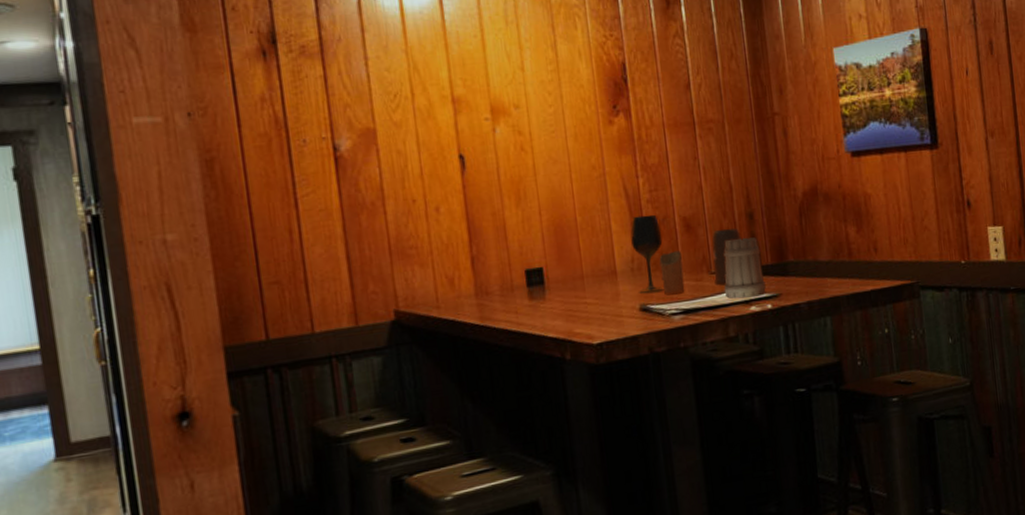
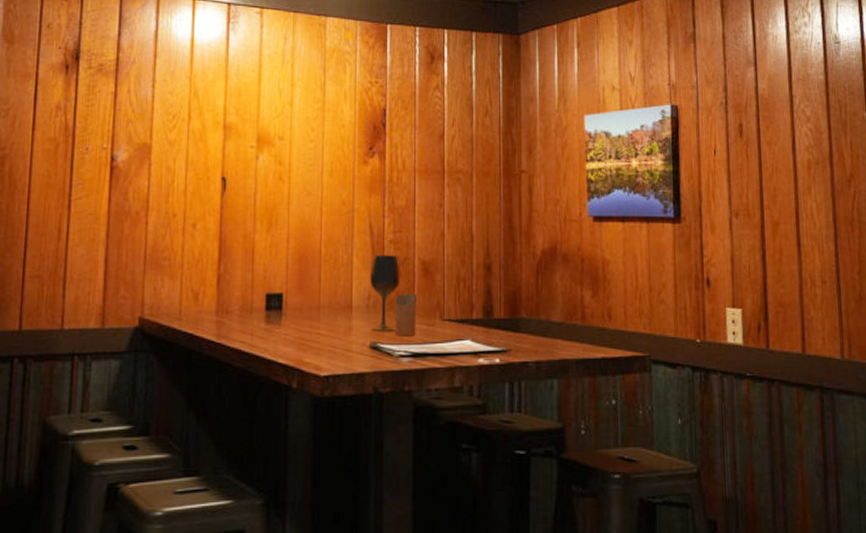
beer mug: present [711,228,743,286] -> none [446,277,478,334]
beer mug: present [723,237,766,299] -> none [454,288,496,349]

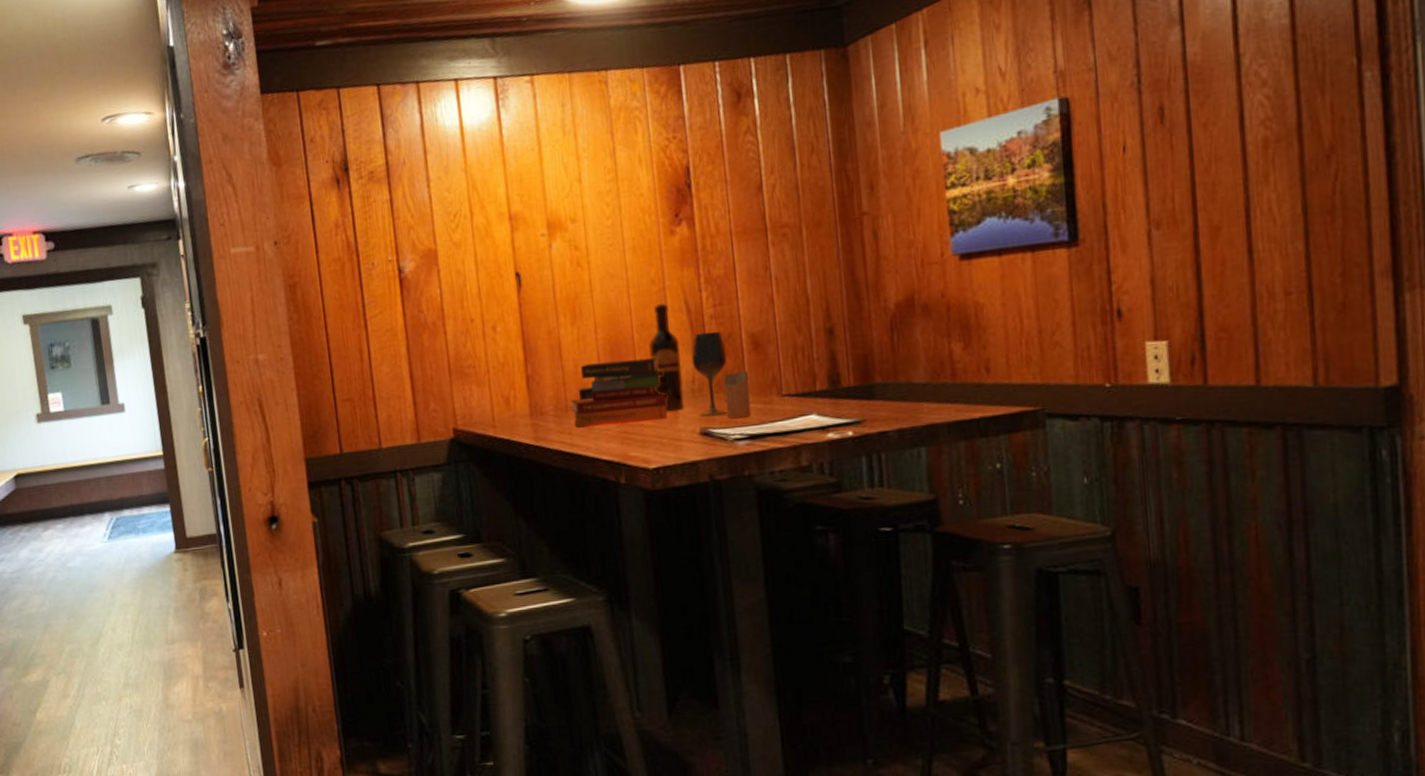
books: none [255,270,344,331] -> present [570,357,667,428]
wine bottle: none [334,224,361,325] -> present [649,304,685,413]

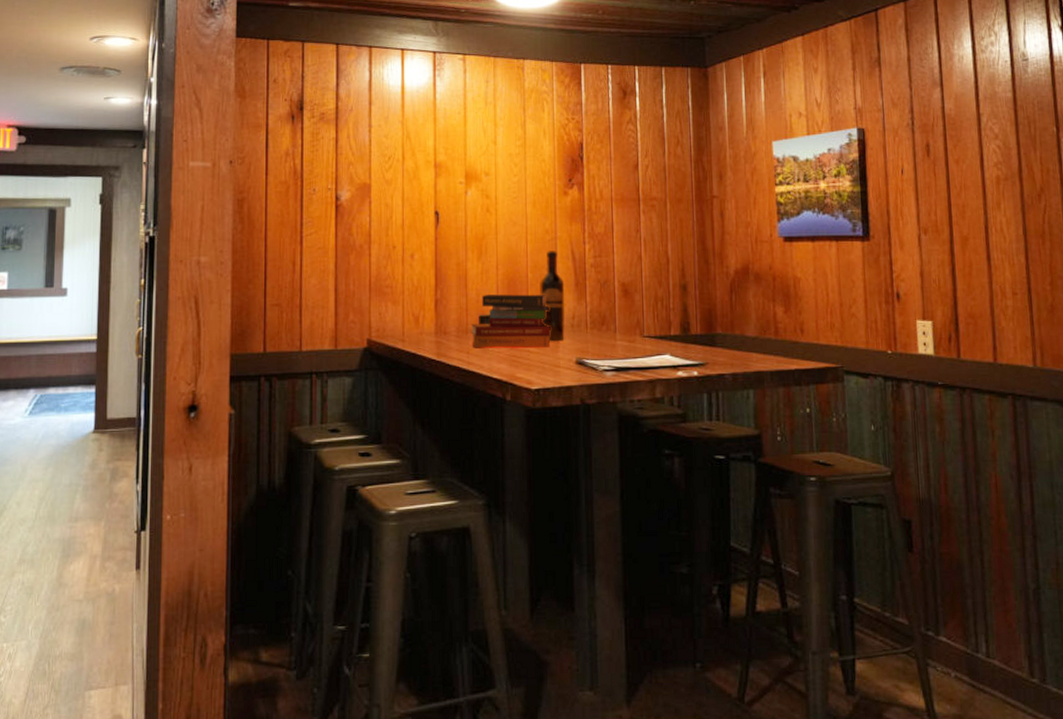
wineglass: present [691,331,728,418] -> none [574,278,602,349]
candle: present [722,370,752,420] -> none [597,313,618,354]

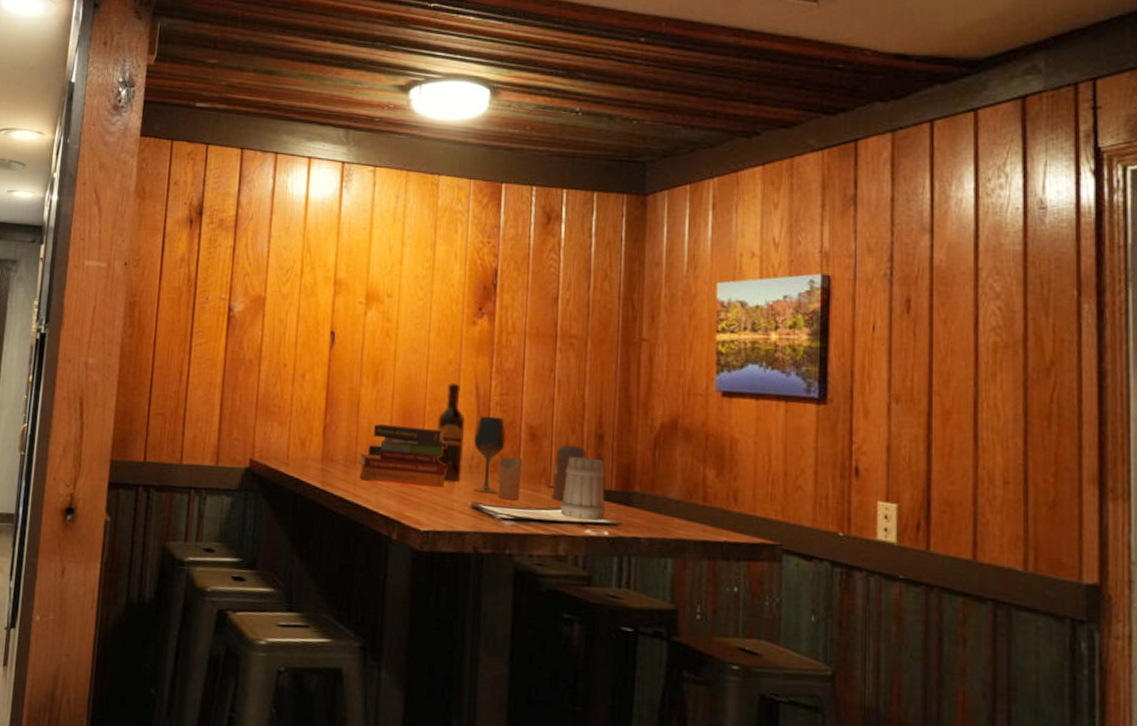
wineglass: none [574,278,602,349] -> present [472,416,506,495]
candle: none [597,313,618,354] -> present [498,457,522,502]
beer mug: none [646,297,675,349] -> present [552,444,588,502]
beer mug: none [654,306,694,363] -> present [560,456,605,521]

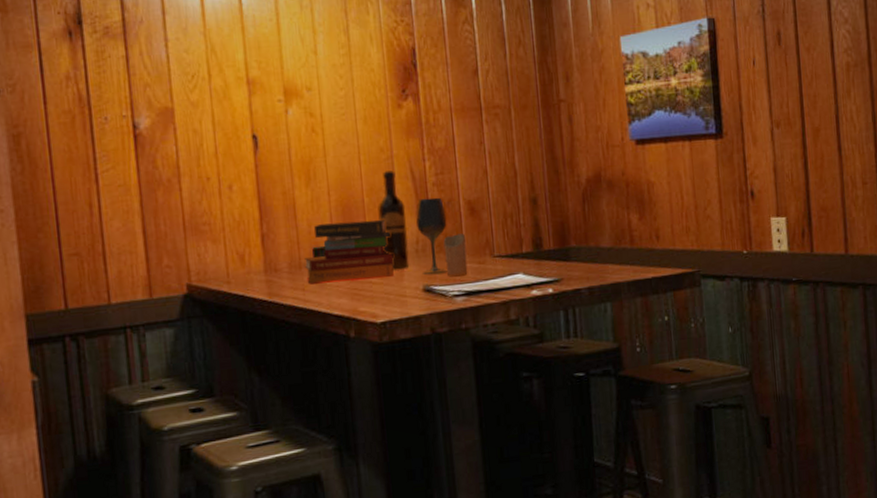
beer mug: present [552,444,588,502] -> none [495,213,526,270]
beer mug: present [560,456,605,521] -> none [506,222,548,283]

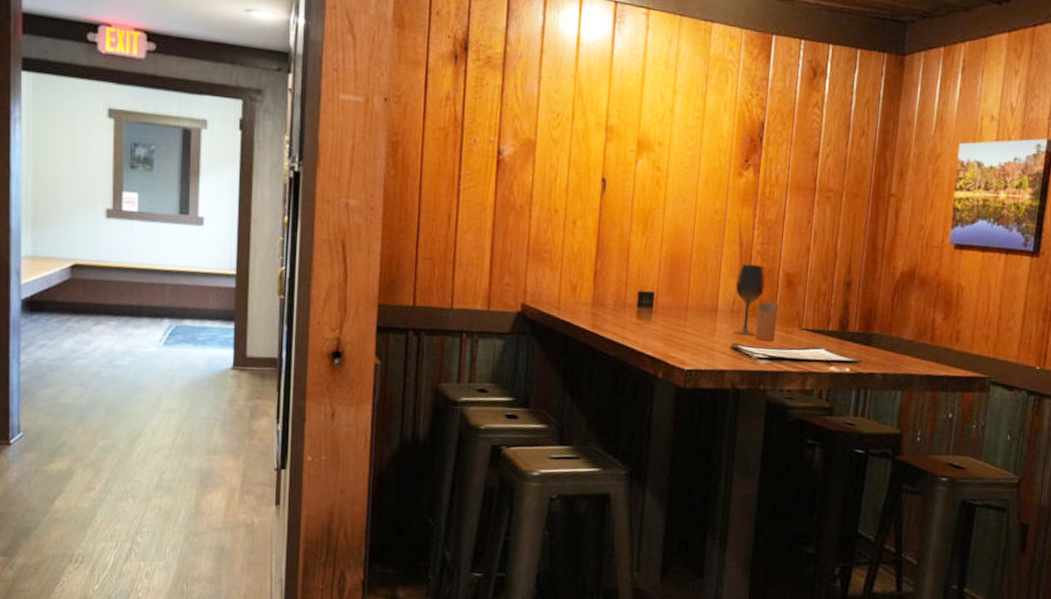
books: present [303,219,394,284] -> none [628,270,710,331]
wine bottle: present [377,170,410,271] -> none [701,232,729,327]

